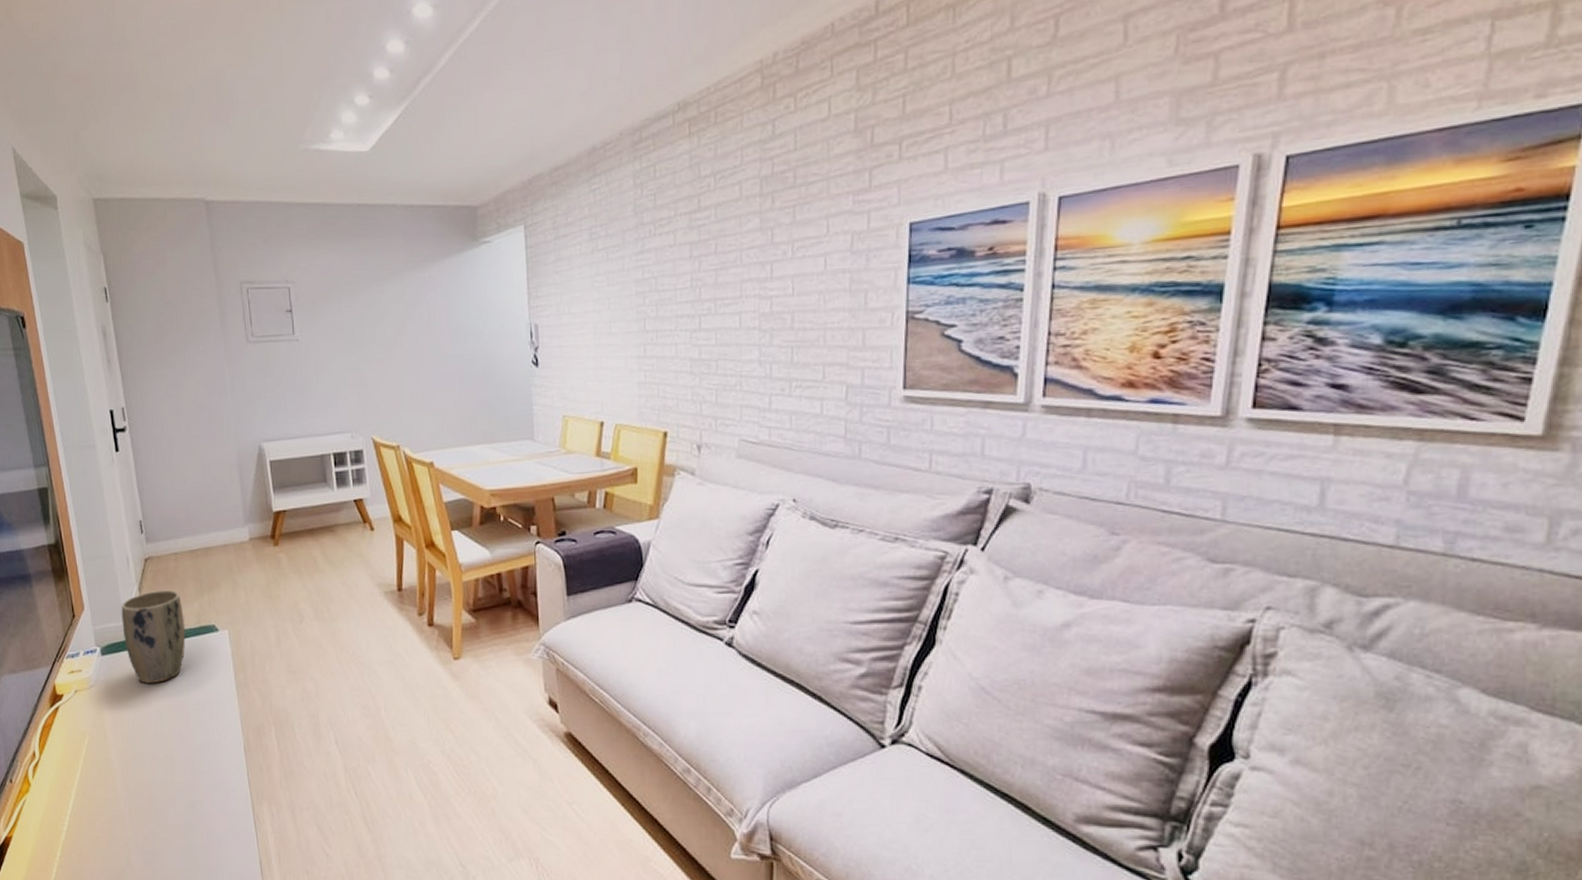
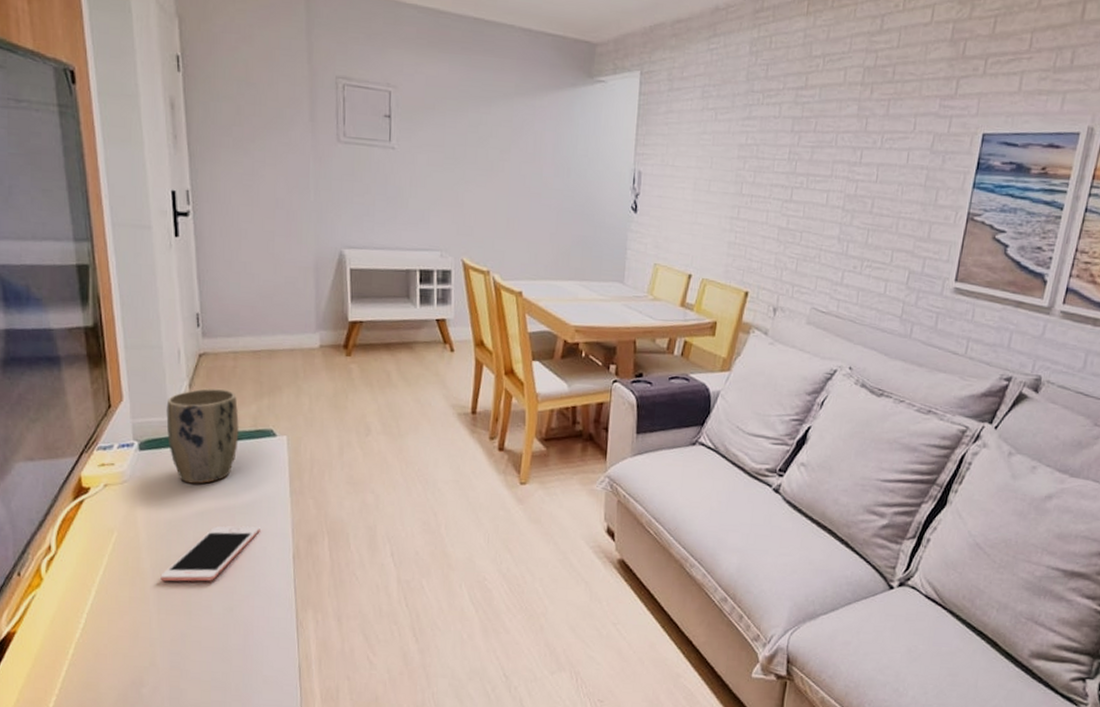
cell phone: none [129,722,213,781] -> present [160,526,260,582]

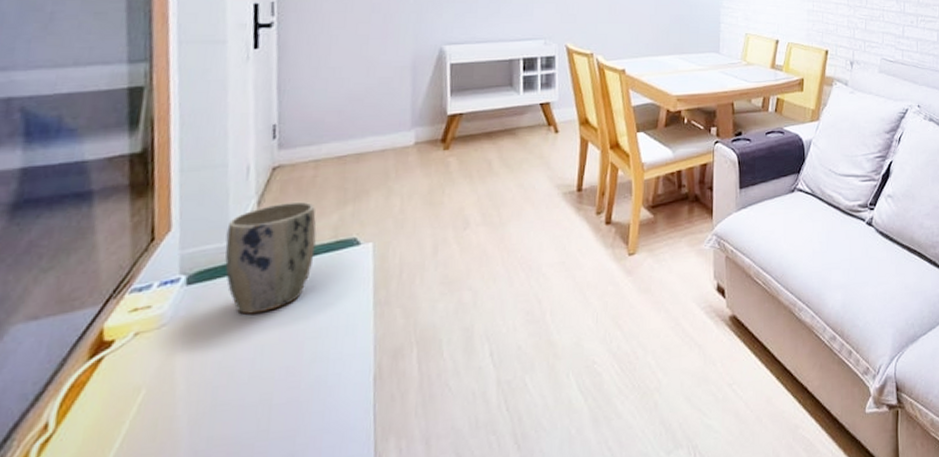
cell phone: present [160,526,260,582] -> none [199,351,335,440]

